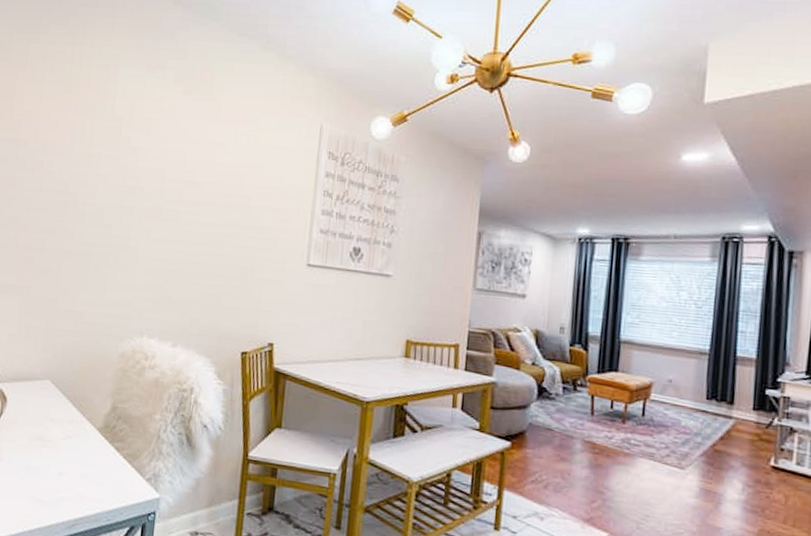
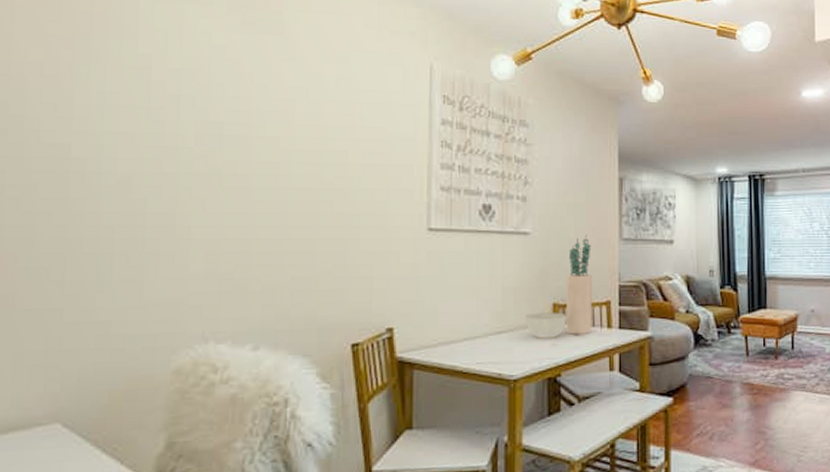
bowl: none [381,346,419,371] -> present [526,312,568,339]
vase: none [416,281,446,372] -> present [567,234,593,335]

